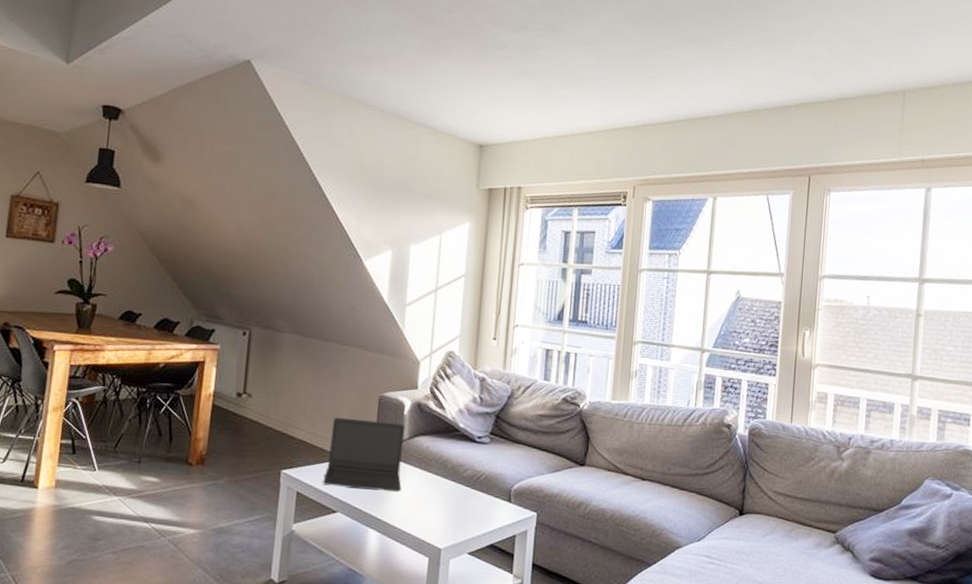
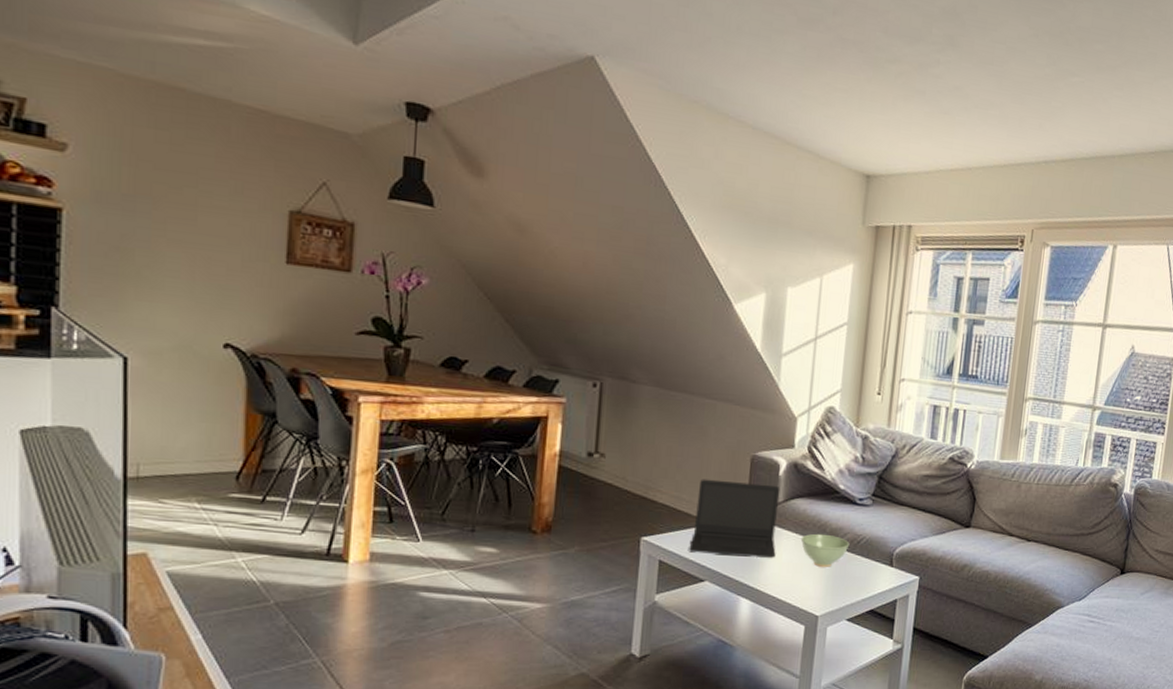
bowl: none [424,469,470,503] -> present [800,533,850,568]

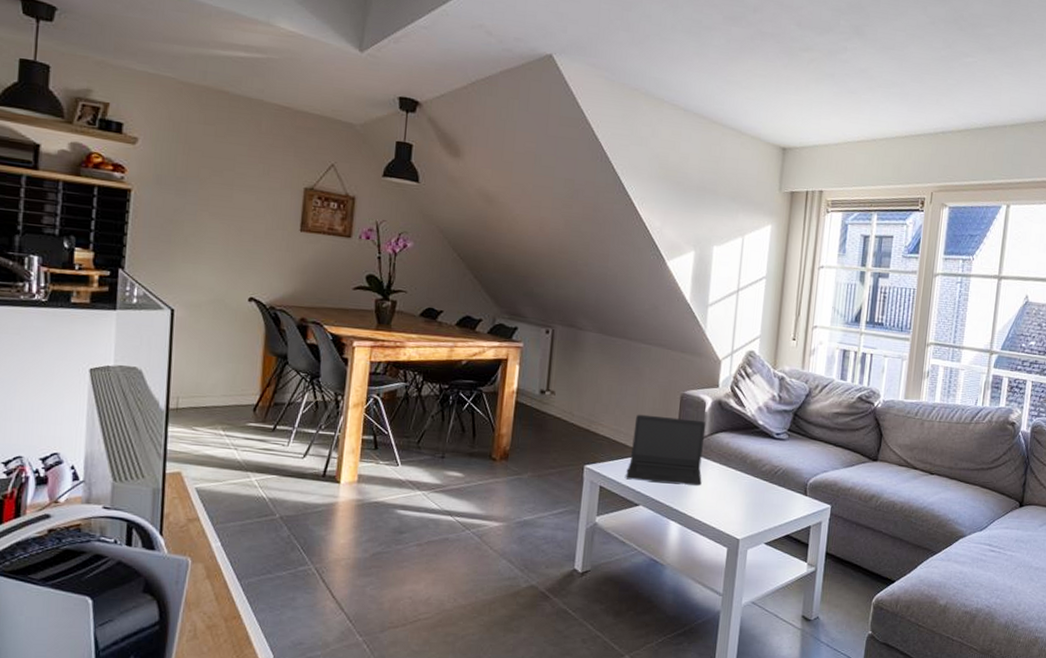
bowl: present [800,533,850,568] -> none [724,464,768,496]

